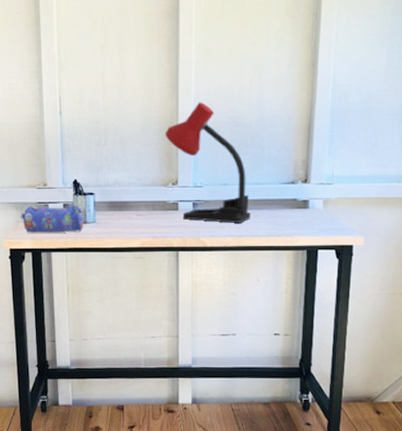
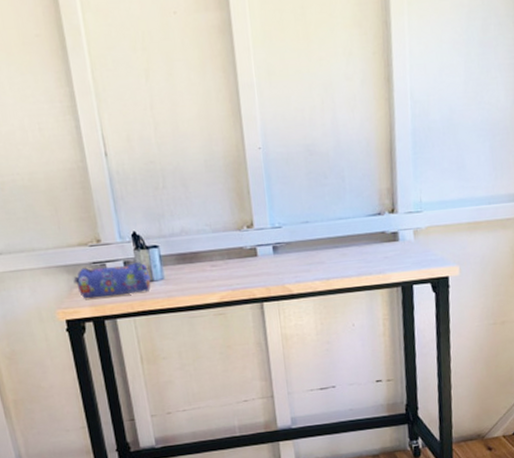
desk lamp: present [165,101,251,223] -> none [232,129,338,266]

